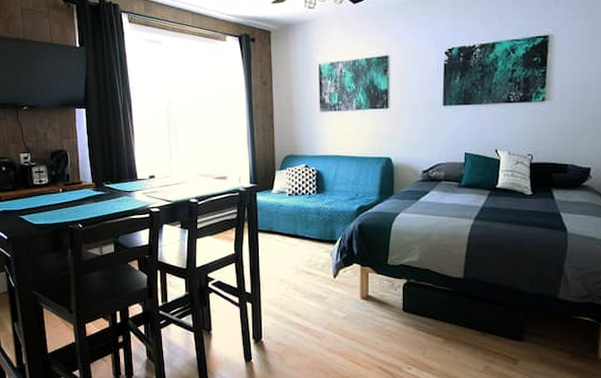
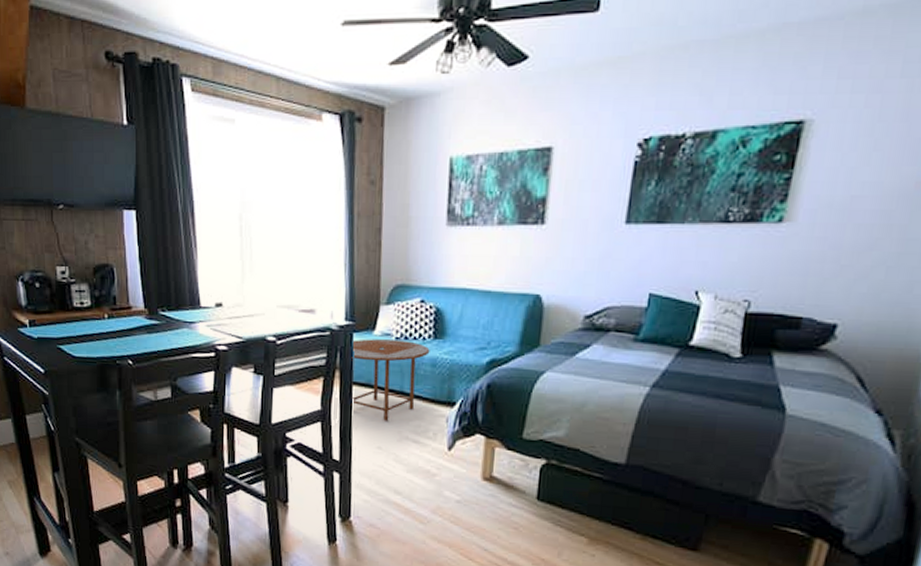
side table: none [256,196,315,259] -> present [351,339,430,421]

